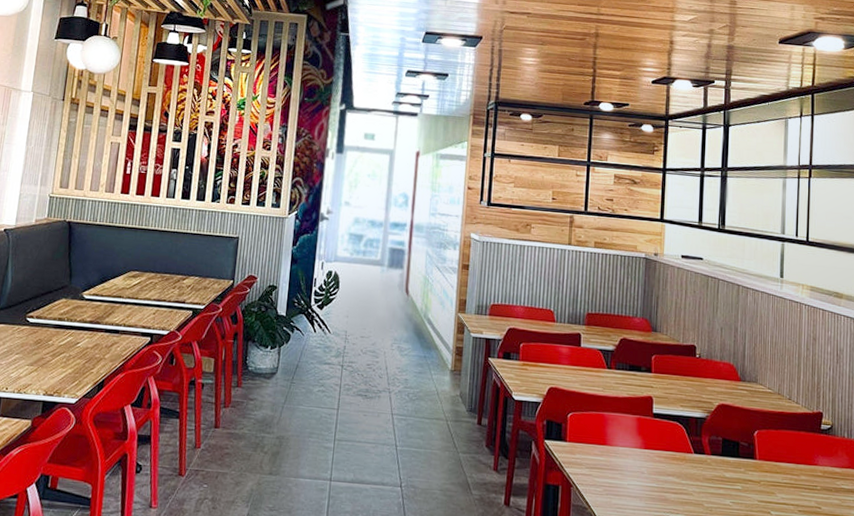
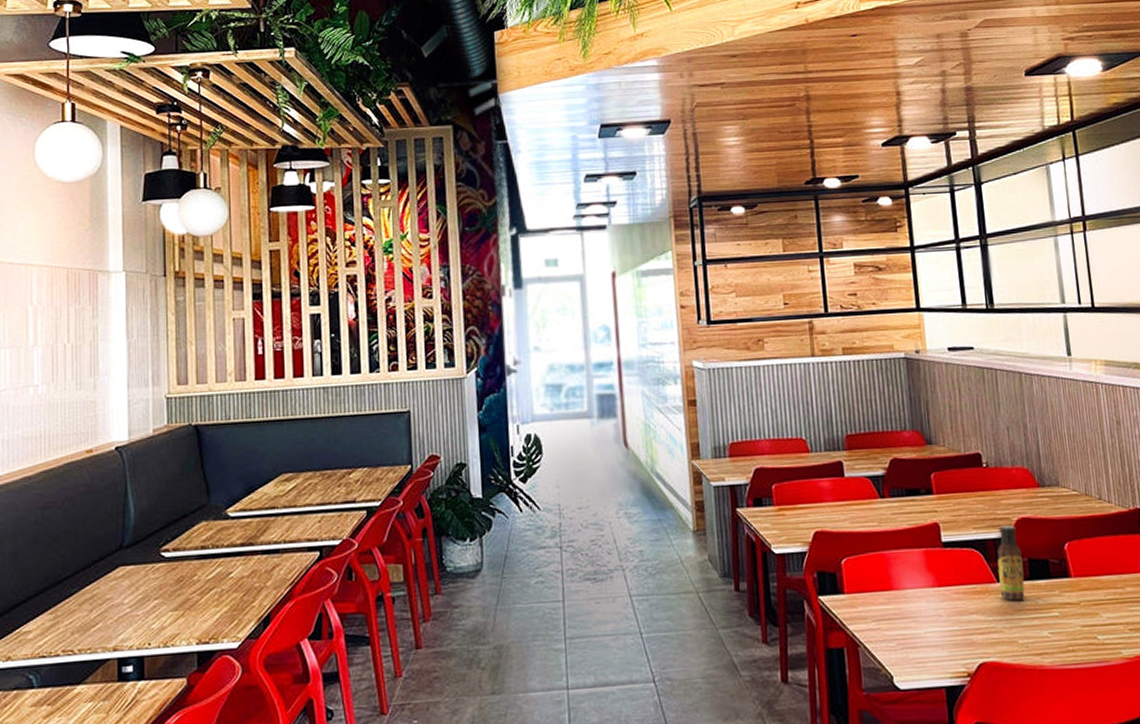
sauce bottle: none [695,407,718,471] -> present [997,524,1025,601]

